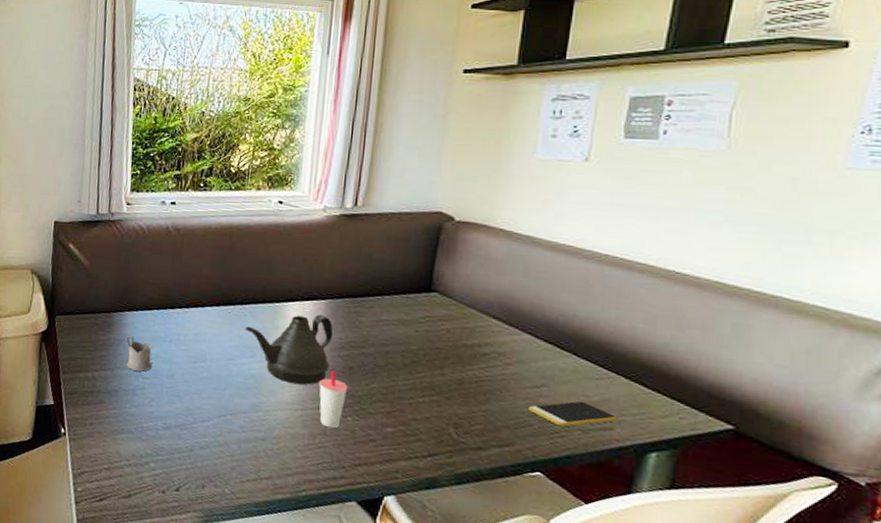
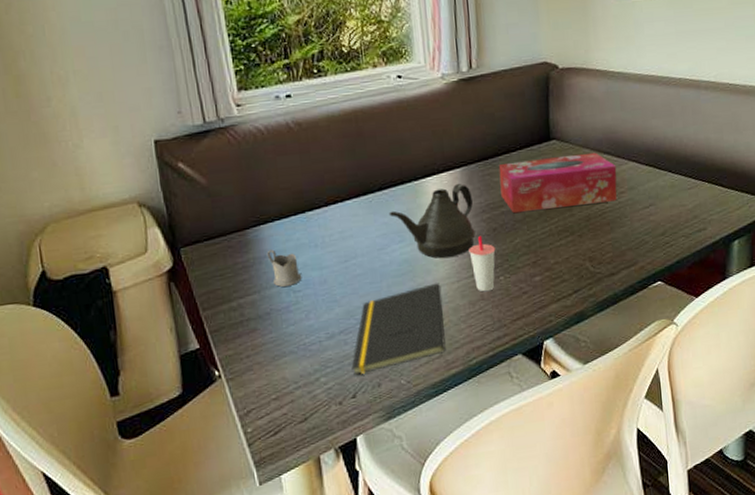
notepad: none [180,404,284,476] -> present [351,283,446,375]
tissue box: none [365,305,506,371] -> present [498,152,617,214]
smartphone: present [528,400,618,427] -> none [643,210,708,237]

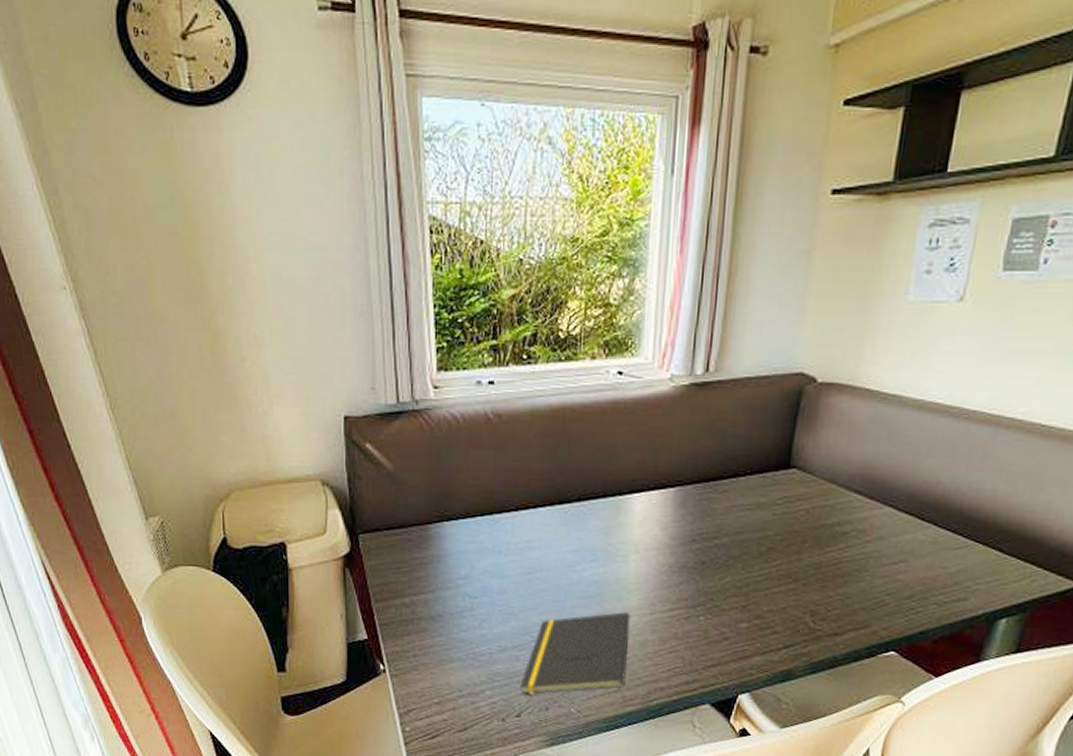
tea glass holder: present [266,249,302,287] -> none [446,549,481,590]
teapot: present [388,184,476,258] -> none [584,506,683,586]
cup: present [469,235,496,292] -> none [669,567,700,631]
tissue box: present [498,152,617,214] -> none [718,488,867,550]

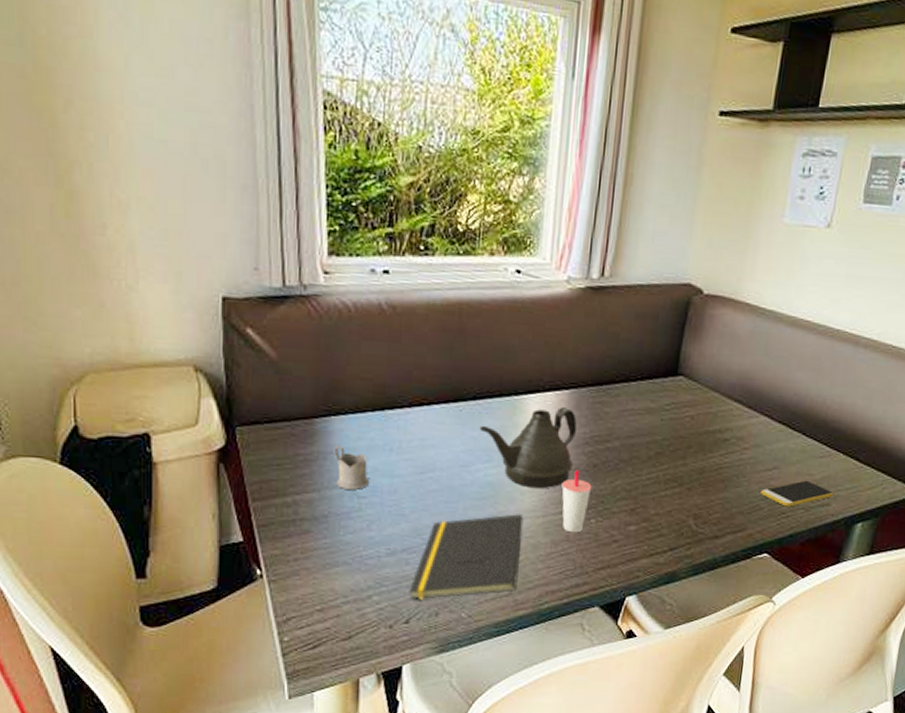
tea glass holder: none [446,549,481,590] -> present [333,446,370,490]
teapot: none [584,506,683,586] -> present [479,407,577,488]
cup: none [669,567,700,631] -> present [562,469,592,533]
smartphone: none [886,573,972,602] -> present [761,480,834,507]

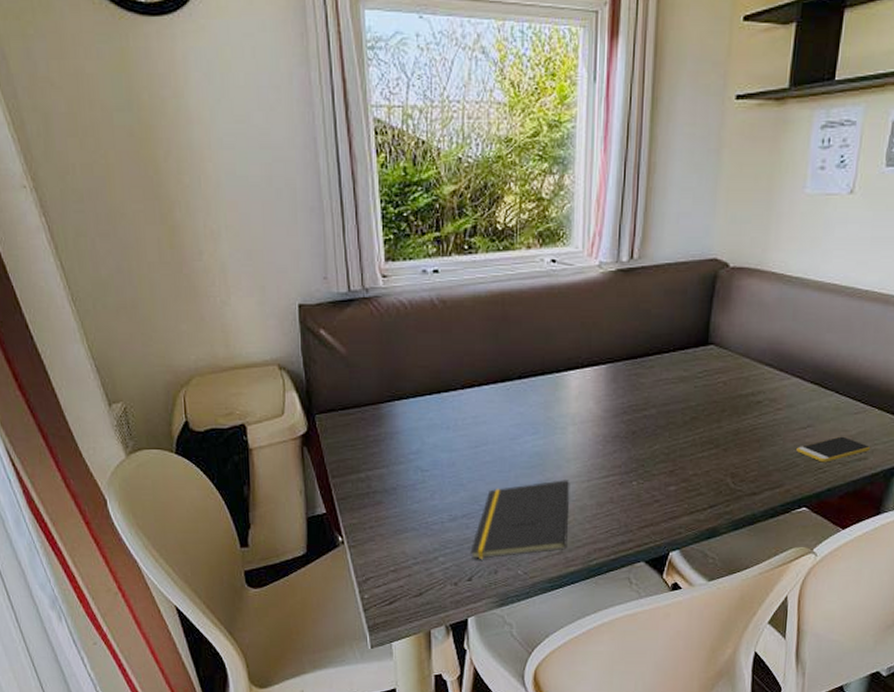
tea glass holder: present [333,446,370,490] -> none [398,426,431,464]
teapot: present [479,407,577,488] -> none [525,381,615,455]
cup: present [562,469,592,533] -> none [604,437,632,495]

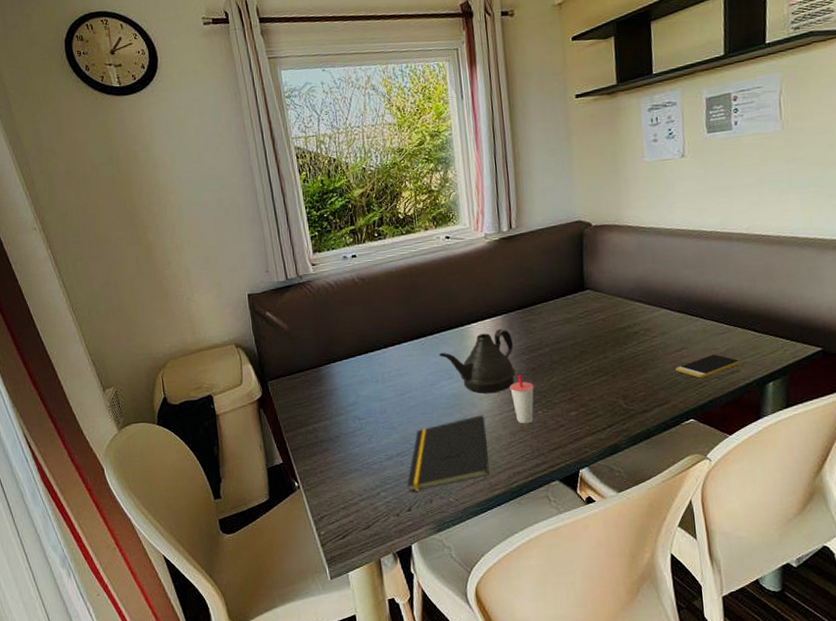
teapot: none [525,381,615,455] -> present [438,329,516,394]
cup: none [604,437,632,495] -> present [510,374,534,424]

